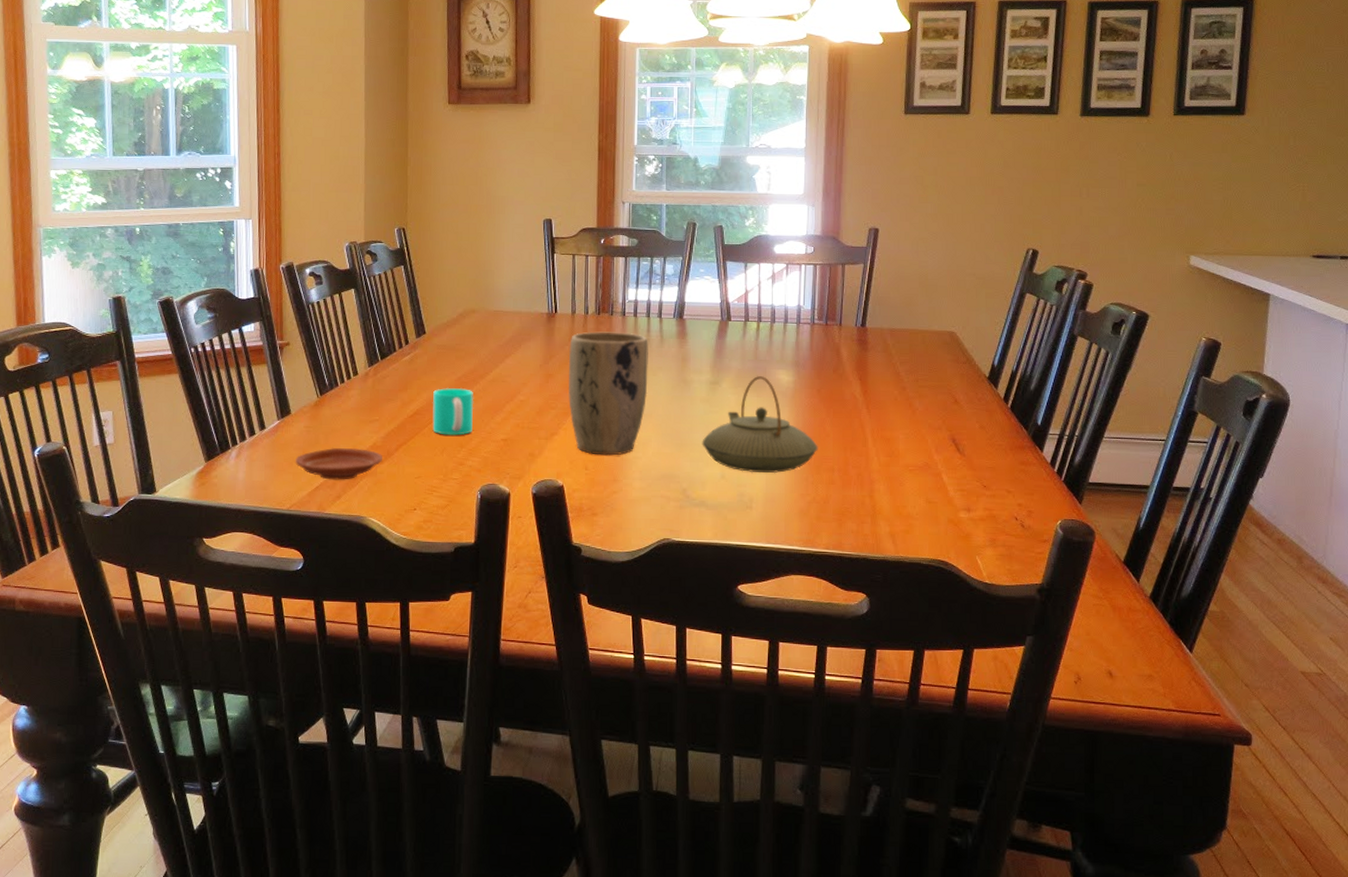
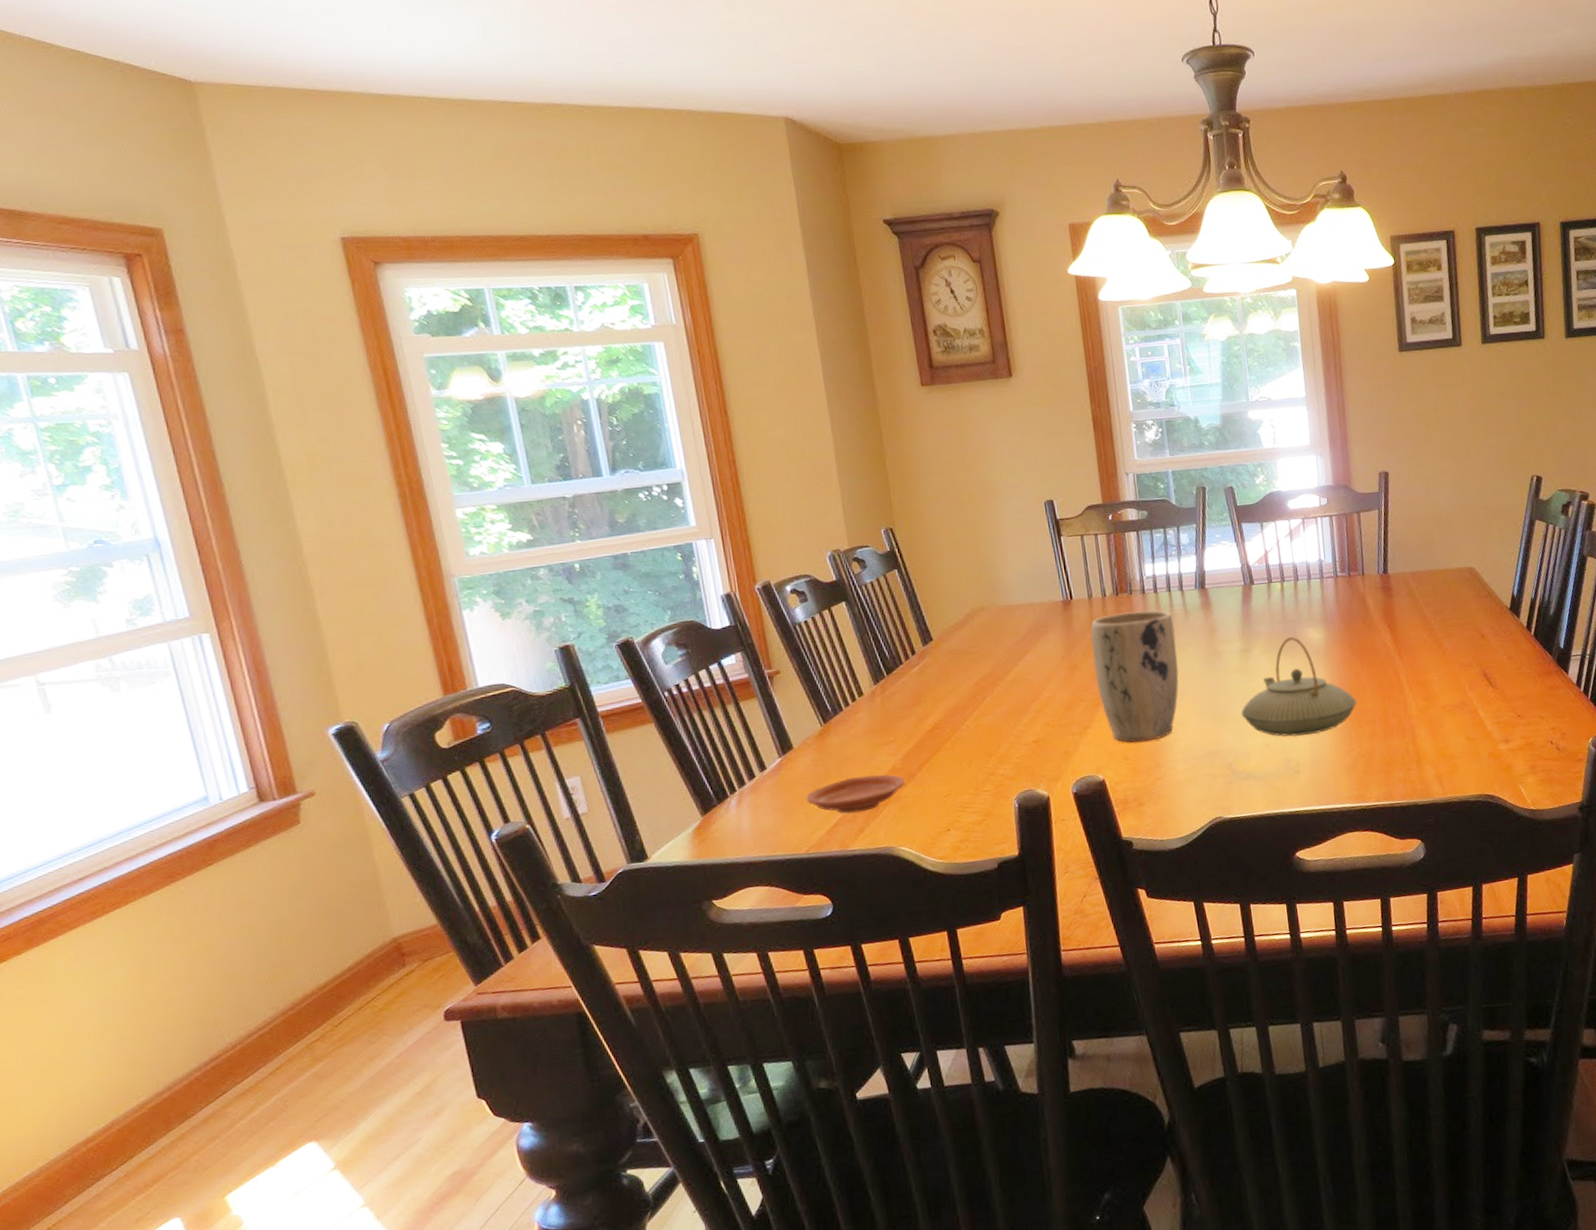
cup: present [432,388,474,436] -> none [950,693,1000,746]

